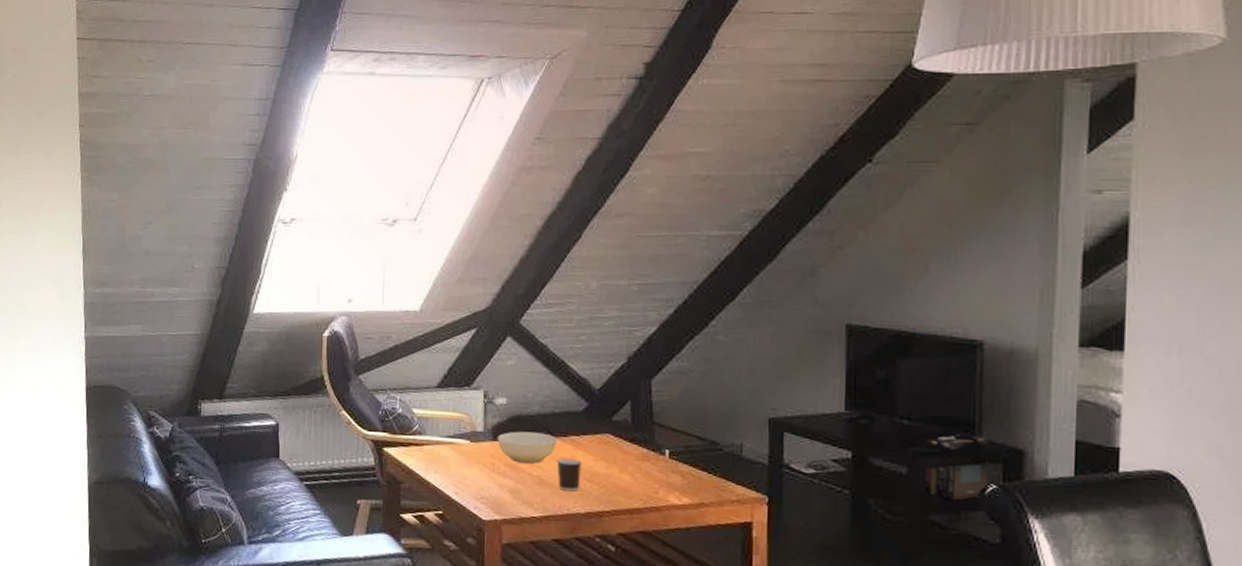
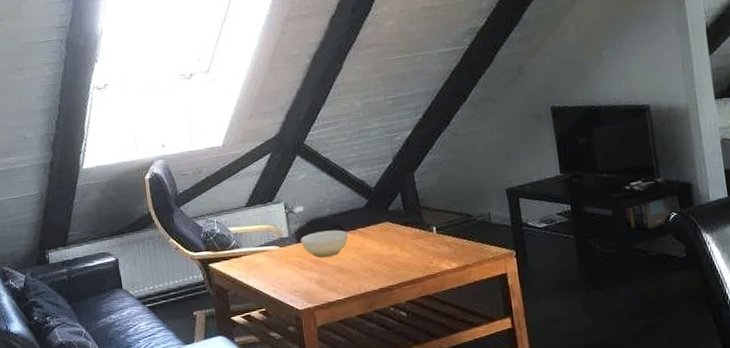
mug: present [557,458,582,492] -> none [350,246,372,274]

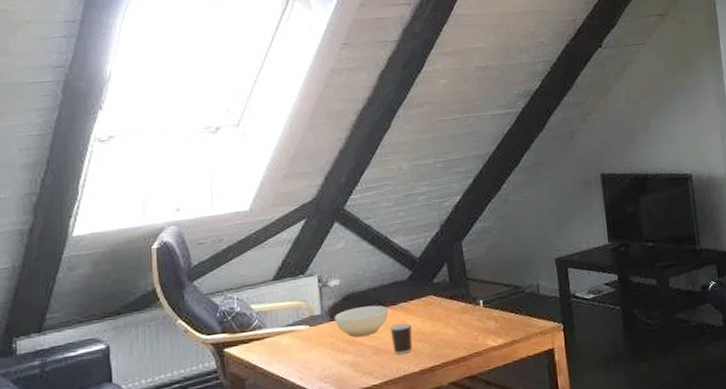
mug: none [350,246,372,274] -> present [390,323,413,355]
books: present [622,178,670,230] -> none [666,247,709,300]

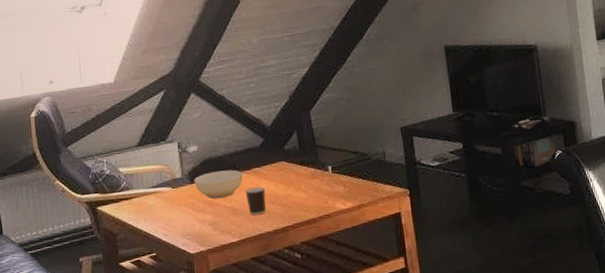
books: none [666,247,709,300] -> present [511,116,555,168]

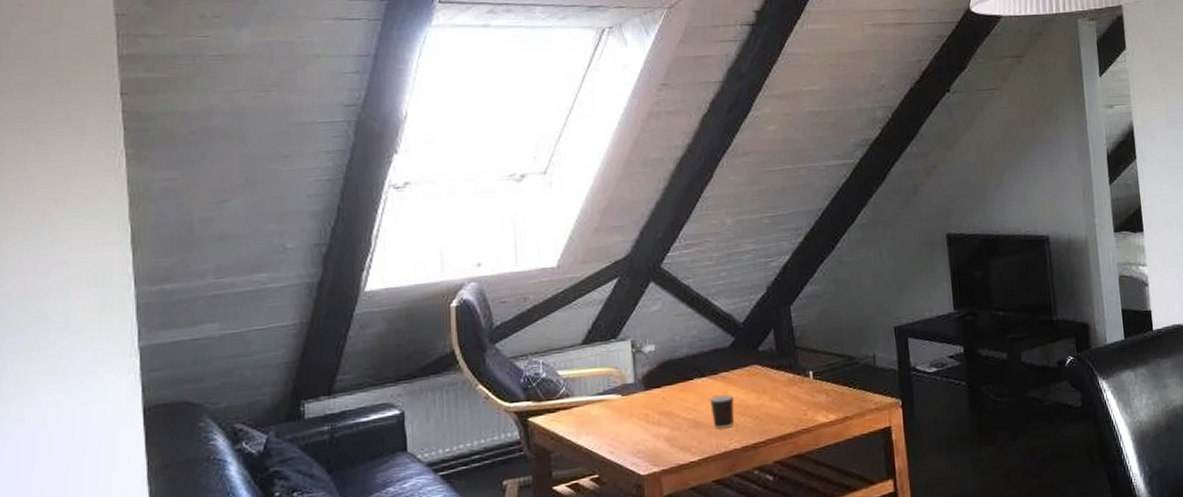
bowl: present [193,169,243,199] -> none [648,374,709,409]
books: present [511,116,555,168] -> none [1018,317,1066,376]

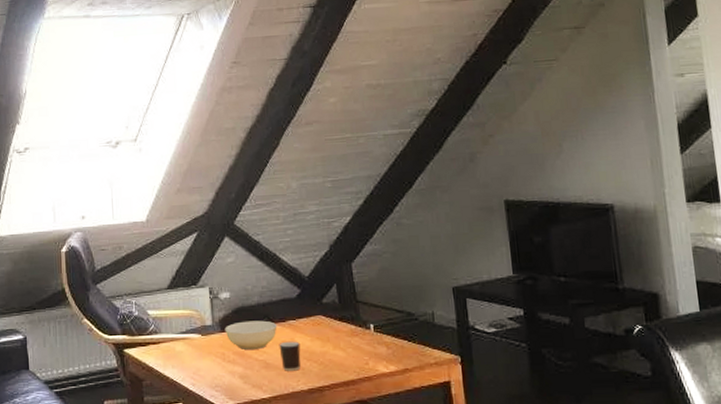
bowl: none [648,374,709,409] -> present [224,320,277,351]

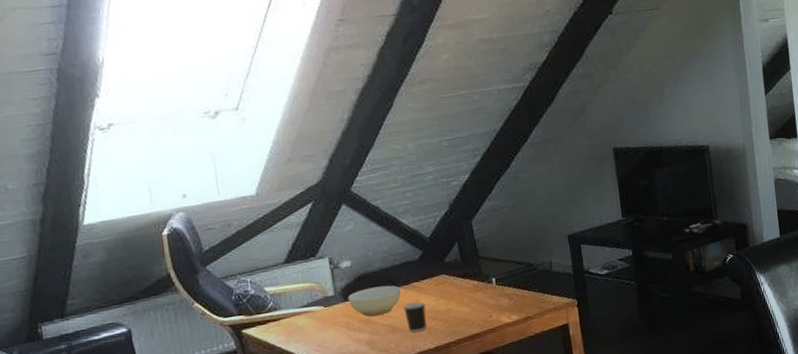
books: none [581,286,634,343] -> present [682,220,727,273]

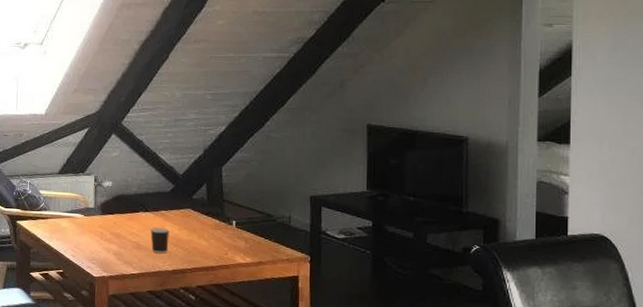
bowl: present [347,285,401,317] -> none [105,207,151,233]
books: present [682,220,727,273] -> none [427,209,473,258]

